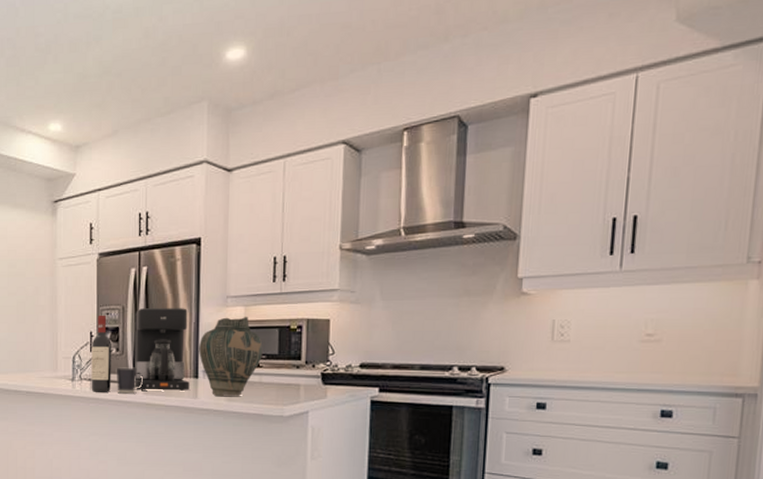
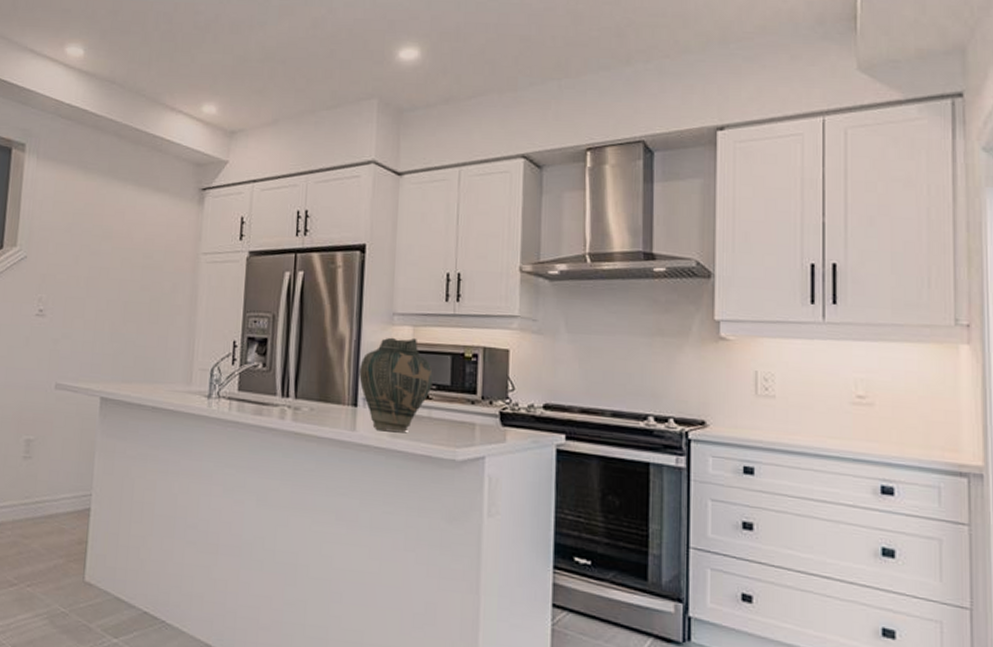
wine bottle: present [91,315,111,392] -> none [230,322,258,416]
mug: present [116,367,143,393] -> none [260,386,293,418]
coffee maker: present [134,308,190,391] -> none [282,318,348,421]

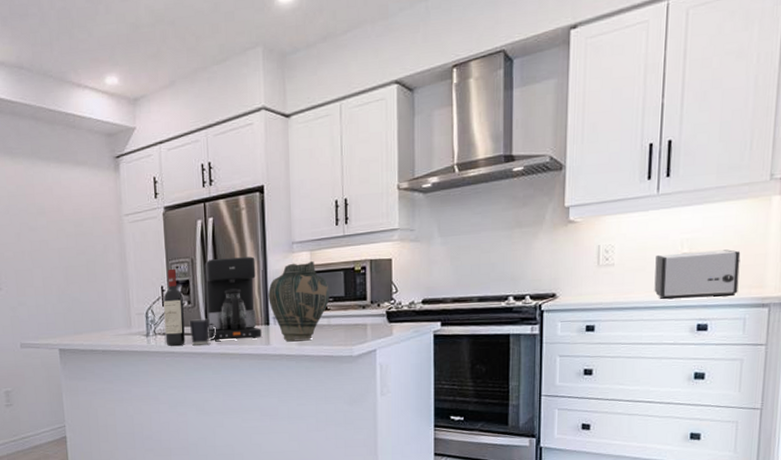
wine bottle: none [230,322,258,416] -> present [163,268,185,346]
mug: none [260,386,293,418] -> present [189,318,216,345]
coffee maker: none [282,318,348,421] -> present [204,256,262,341]
toaster: none [825,392,928,458] -> present [654,249,741,300]

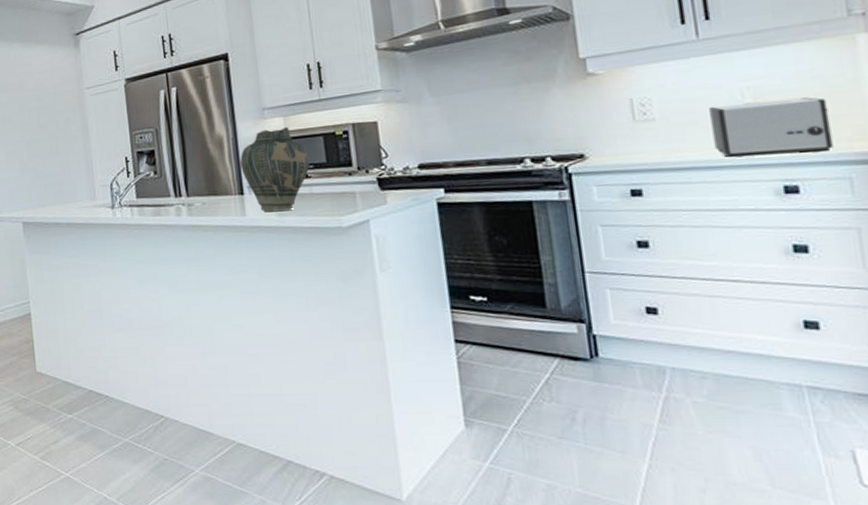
wine bottle: present [163,268,185,346] -> none [128,139,153,218]
mug: present [189,318,216,345] -> none [156,189,186,216]
coffee maker: present [204,256,262,341] -> none [170,124,236,212]

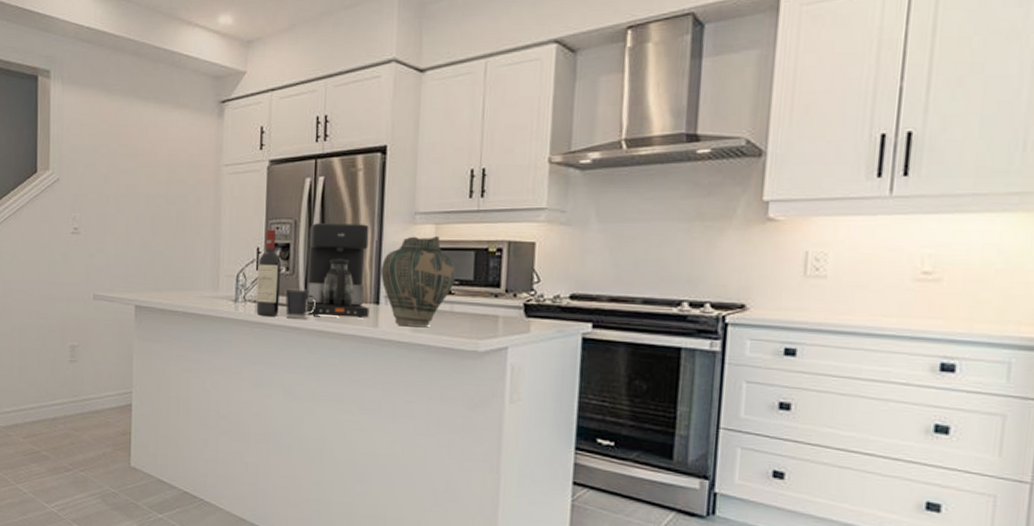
wine bottle: none [128,139,153,218] -> present [256,229,281,317]
mug: none [156,189,186,216] -> present [284,288,316,318]
coffee maker: none [170,124,236,212] -> present [306,223,369,318]
toaster: present [709,97,833,158] -> none [881,270,1006,333]

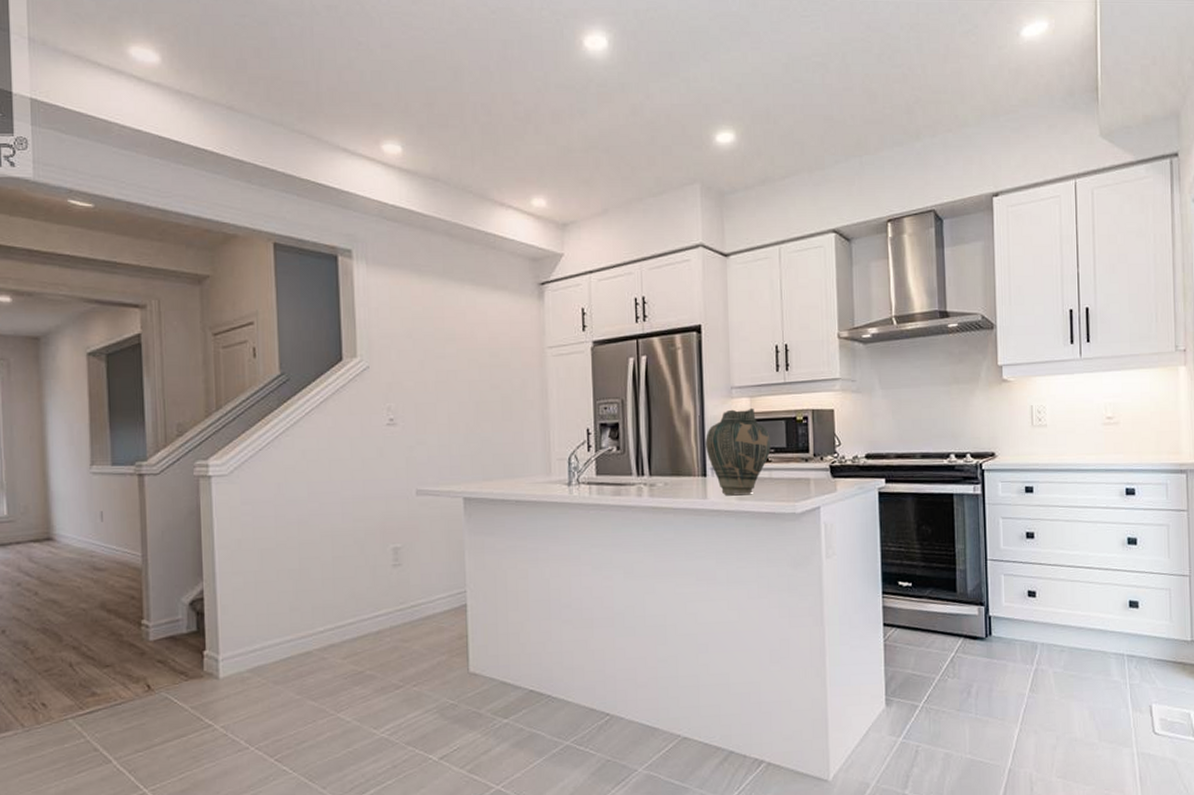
wine bottle: present [256,229,281,317] -> none [589,409,613,497]
mug: present [284,288,316,318] -> none [617,467,648,496]
coffee maker: present [306,223,369,318] -> none [636,400,698,493]

